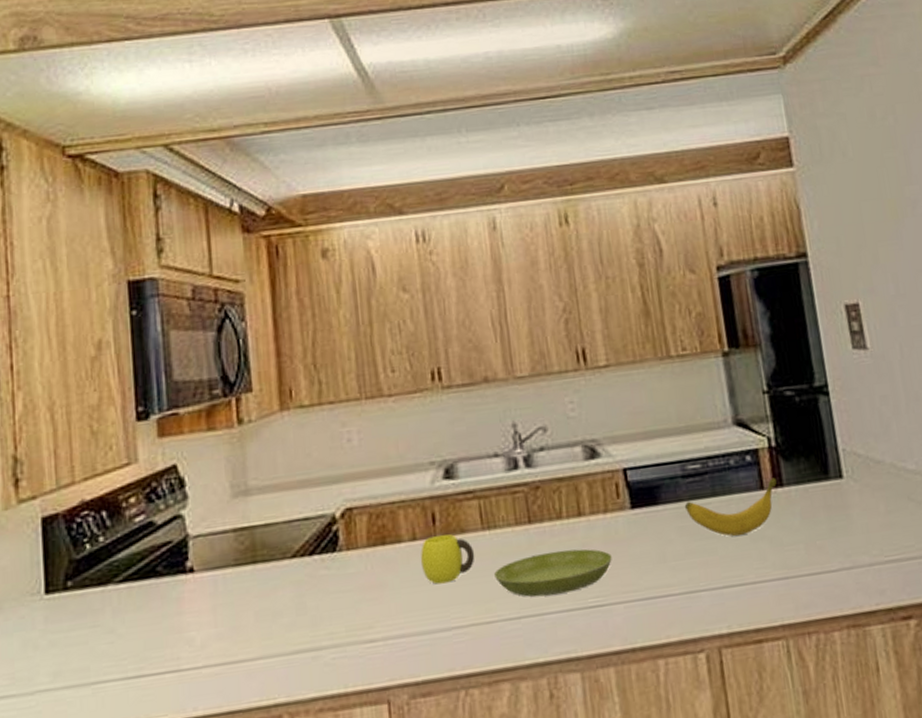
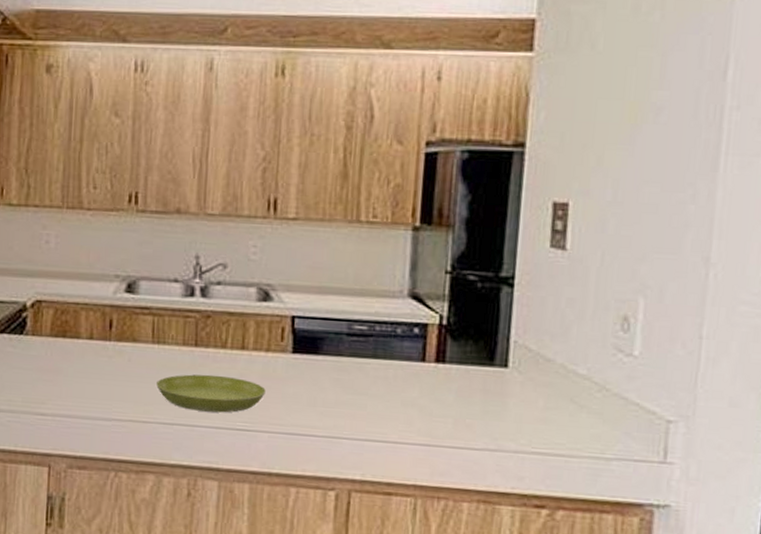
cup: present [420,534,475,585] -> none [93,339,142,381]
banana: present [684,477,777,536] -> none [343,353,439,398]

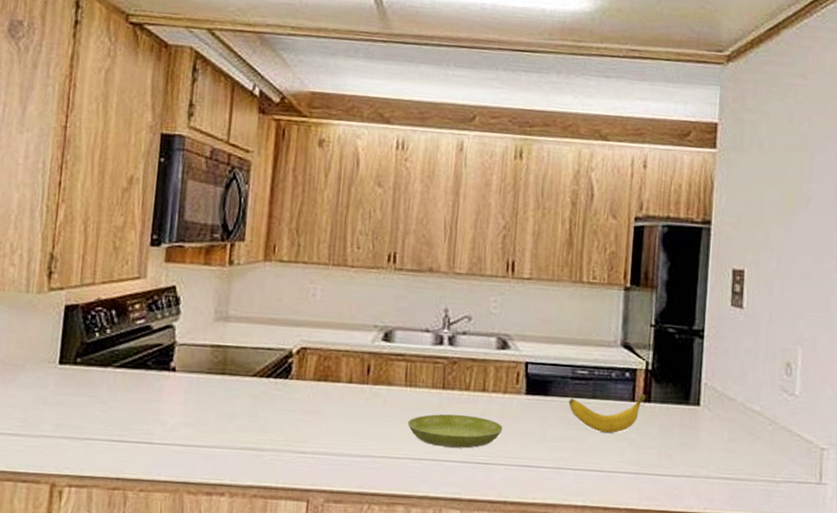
banana: none [343,353,439,398] -> present [568,394,646,433]

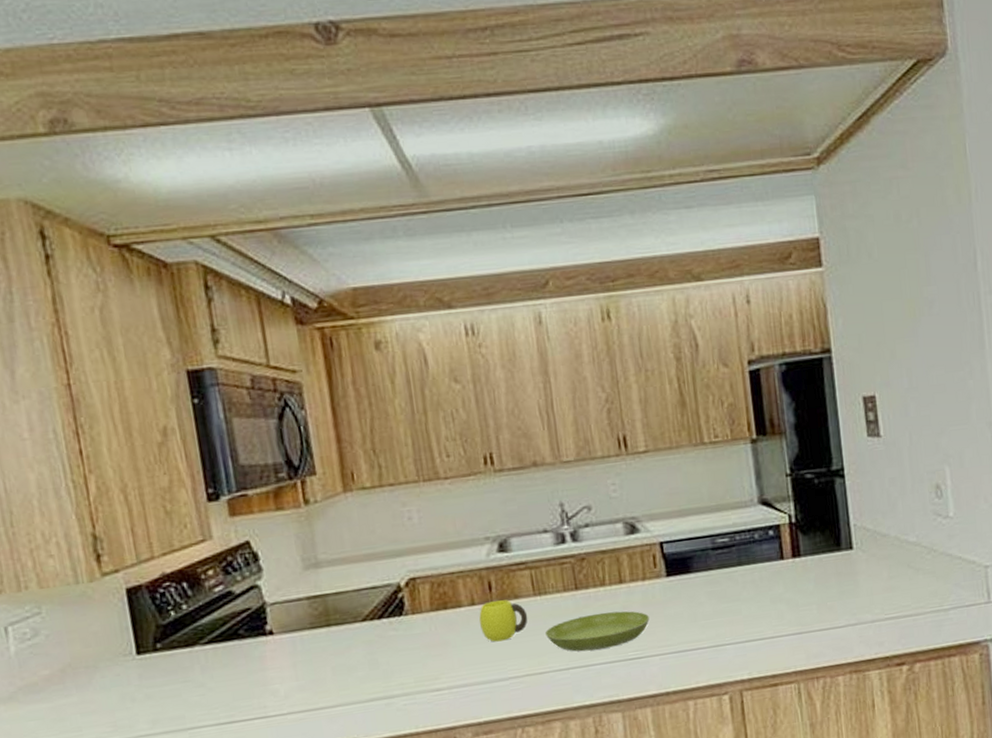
cup: none [352,383,396,421] -> present [479,599,528,642]
banana: present [568,394,646,433] -> none [713,549,795,599]

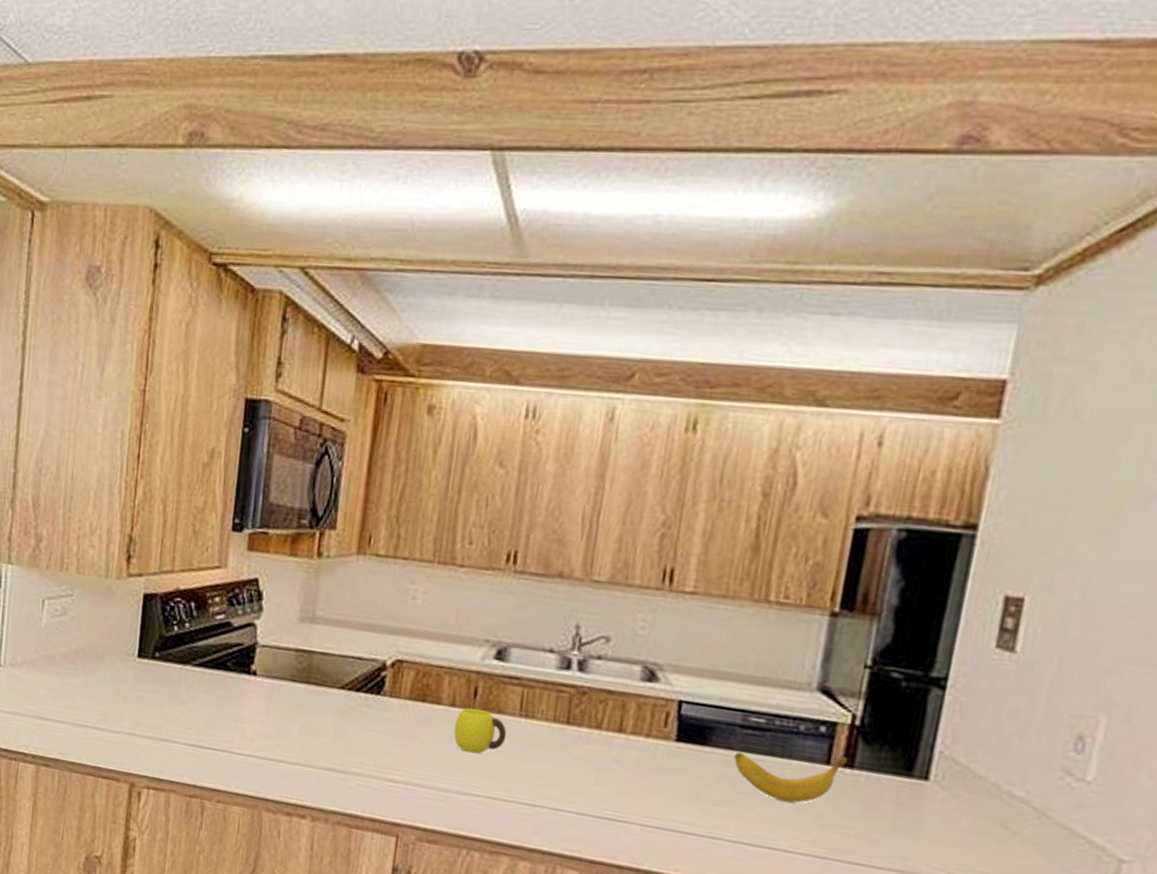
saucer: present [545,611,649,652] -> none [520,753,642,800]
banana: none [713,549,795,599] -> present [733,752,848,803]

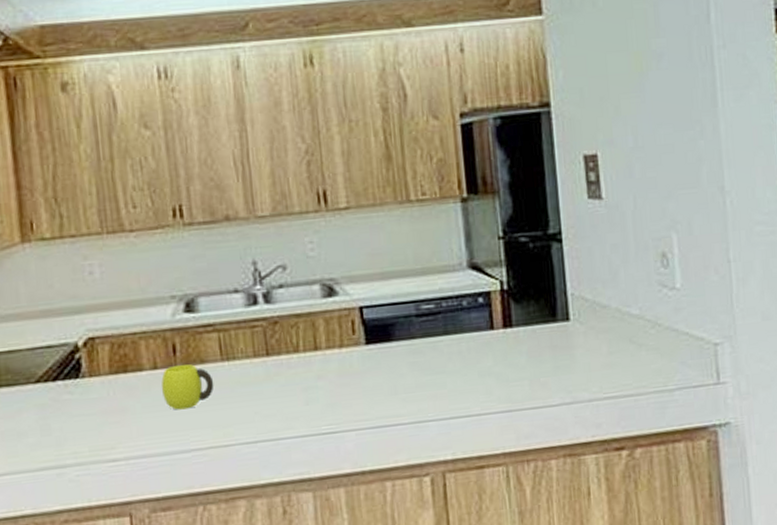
banana: present [733,752,848,803] -> none [417,319,506,372]

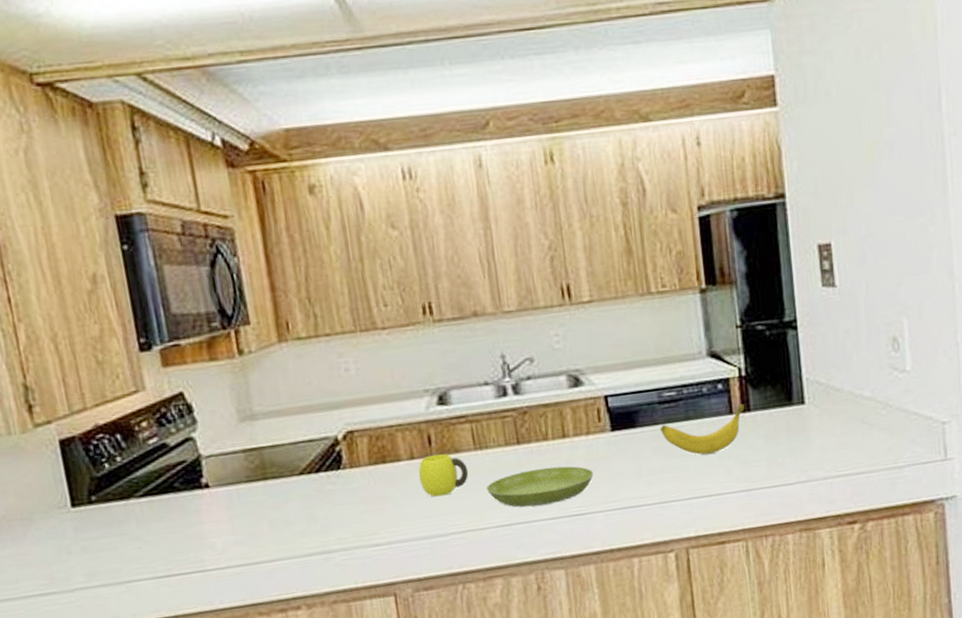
saucer: none [232,380,346,424] -> present [486,466,593,507]
banana: none [417,319,506,372] -> present [660,404,744,455]

